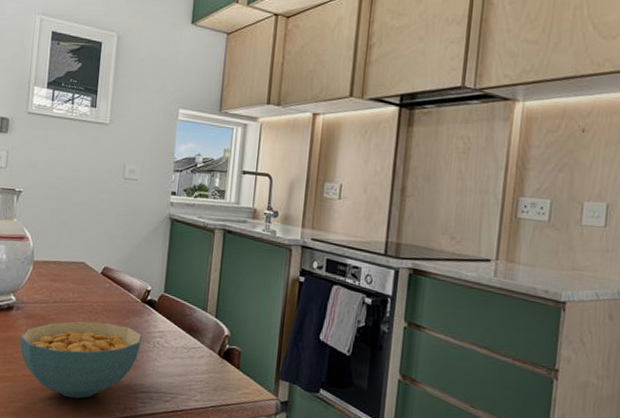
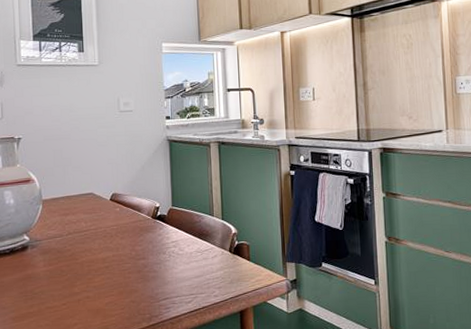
cereal bowl: present [19,321,143,399] -> none [38,243,158,319]

